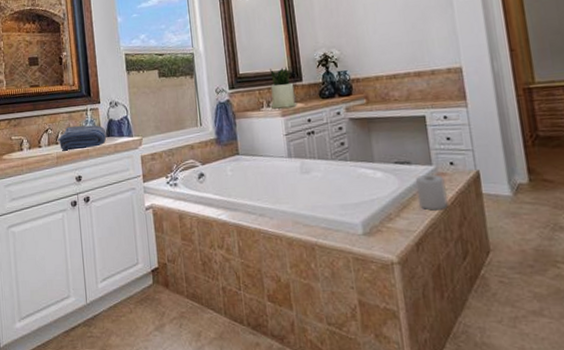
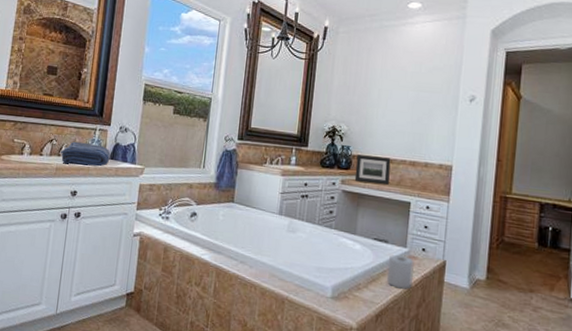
planter: present [270,67,298,109] -> none [273,129,300,169]
picture frame: none [356,73,399,107] -> present [354,154,391,186]

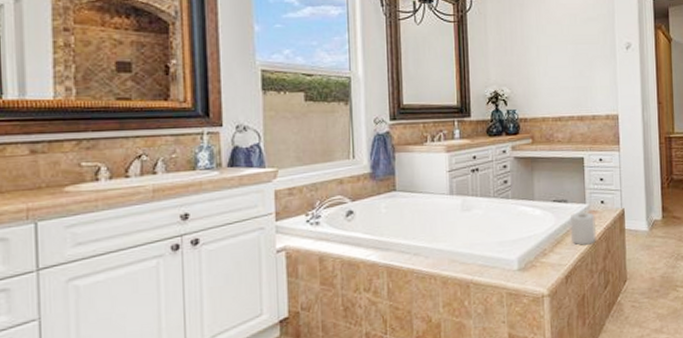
towel: present [61,141,111,167] -> none [156,151,229,183]
picture frame: present [354,154,391,186] -> none [524,116,561,146]

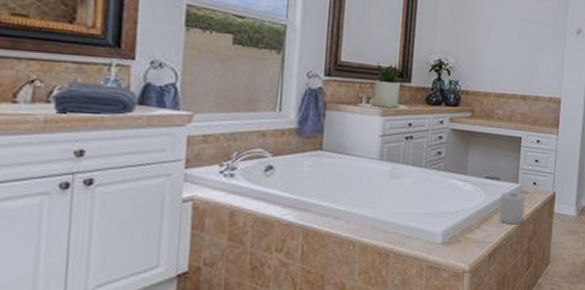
towel: none [156,151,229,183] -> present [51,81,138,116]
planter: none [434,101,464,144] -> present [370,63,401,108]

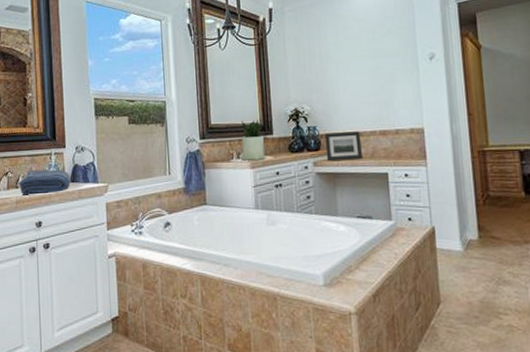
picture frame: none [464,90,502,121] -> present [324,131,364,162]
toilet paper roll: present [498,192,526,225] -> none [375,229,404,264]

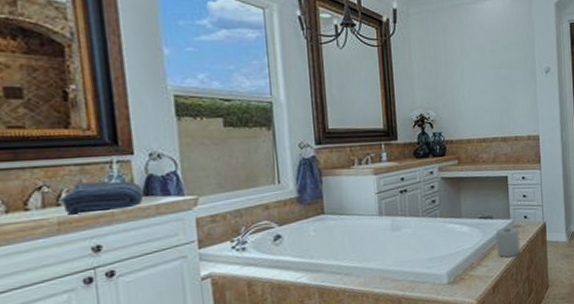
planter: present [240,120,267,161] -> none [362,125,391,167]
picture frame: present [324,131,364,162] -> none [450,137,486,167]
toilet paper roll: none [375,229,404,264] -> present [495,227,520,258]

